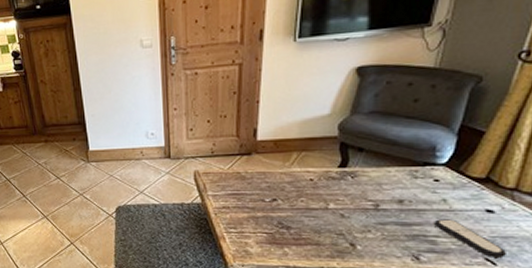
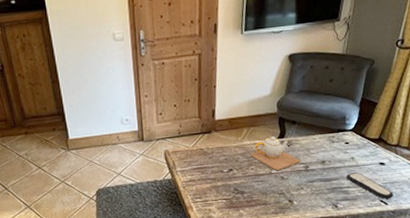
teapot: none [300,165,368,207] -> present [250,136,300,171]

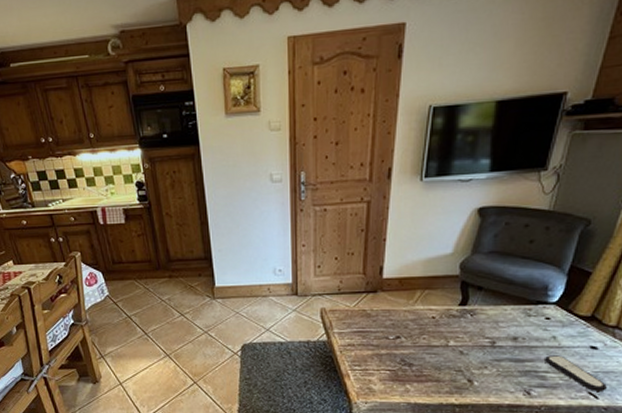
teapot: present [250,136,300,171] -> none [423,303,486,344]

